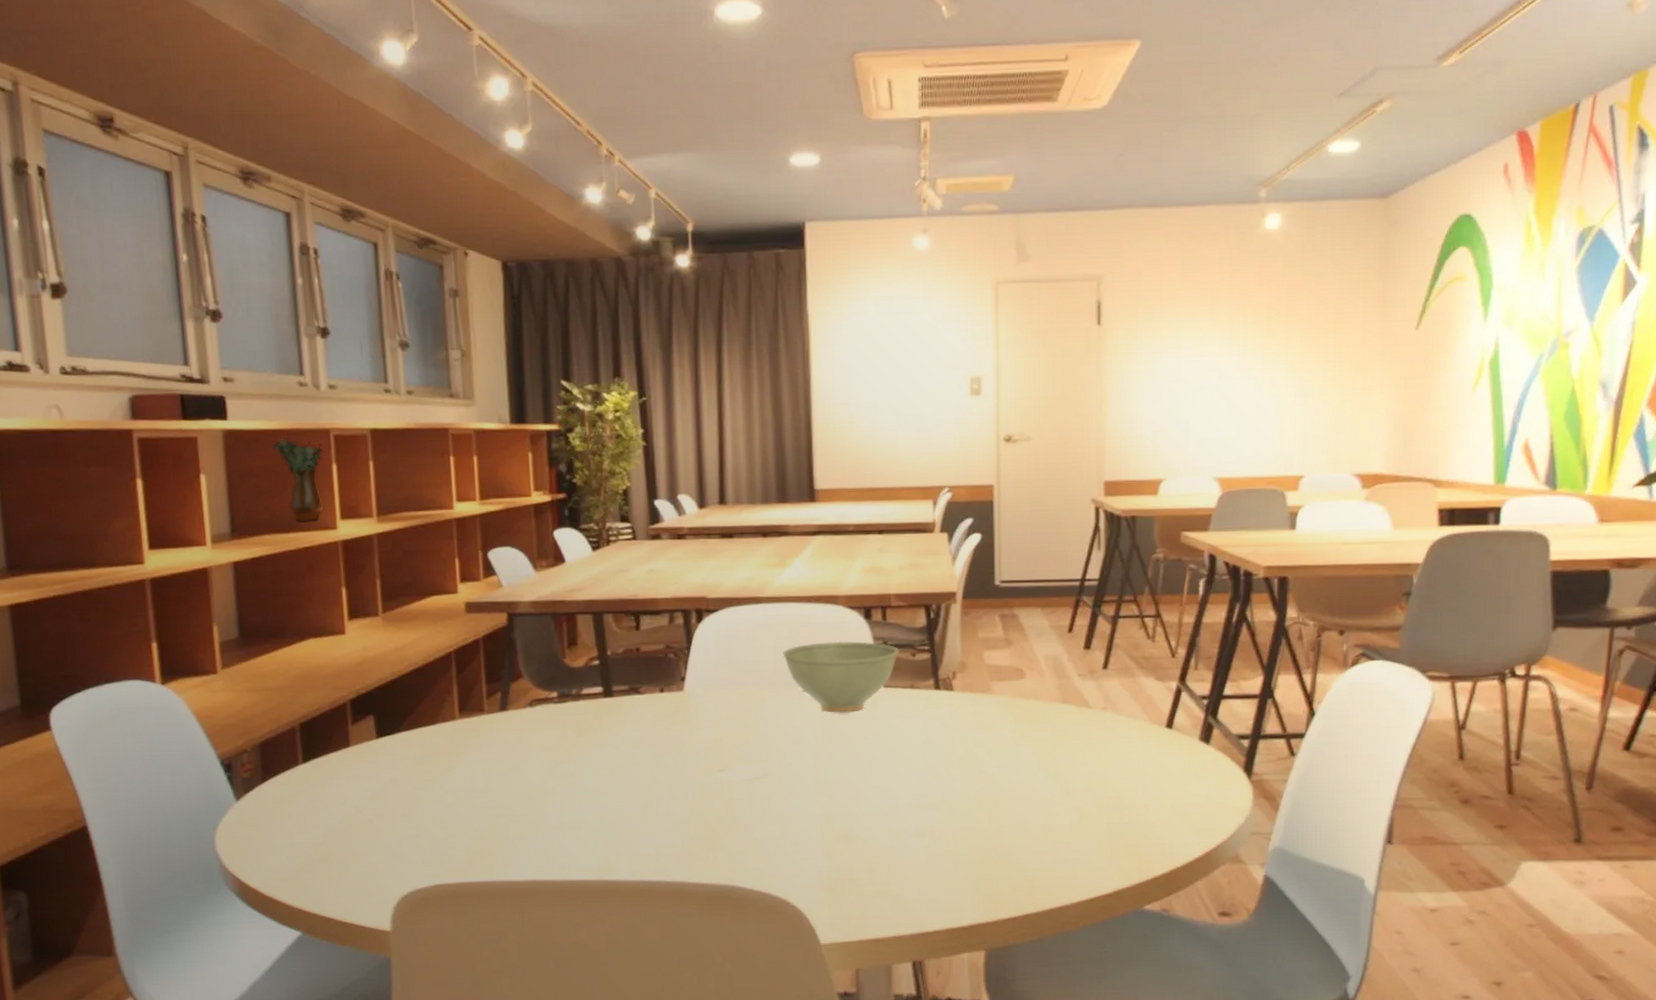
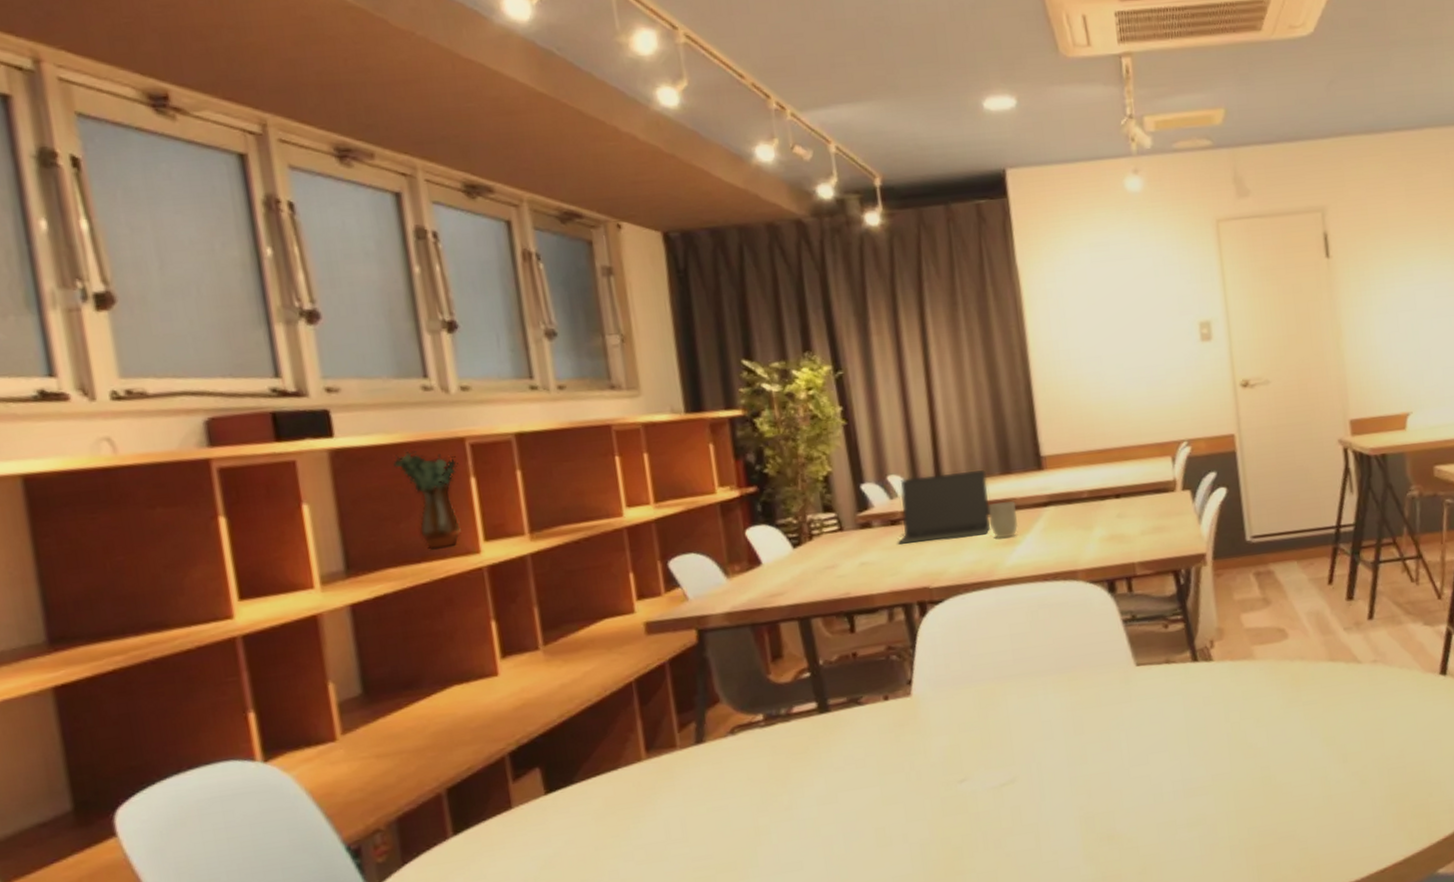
laptop: none [682,497,765,558] -> present [898,470,991,545]
cup: none [764,528,789,560] -> present [988,501,1019,538]
bowl: present [783,641,899,714] -> none [1021,617,1150,701]

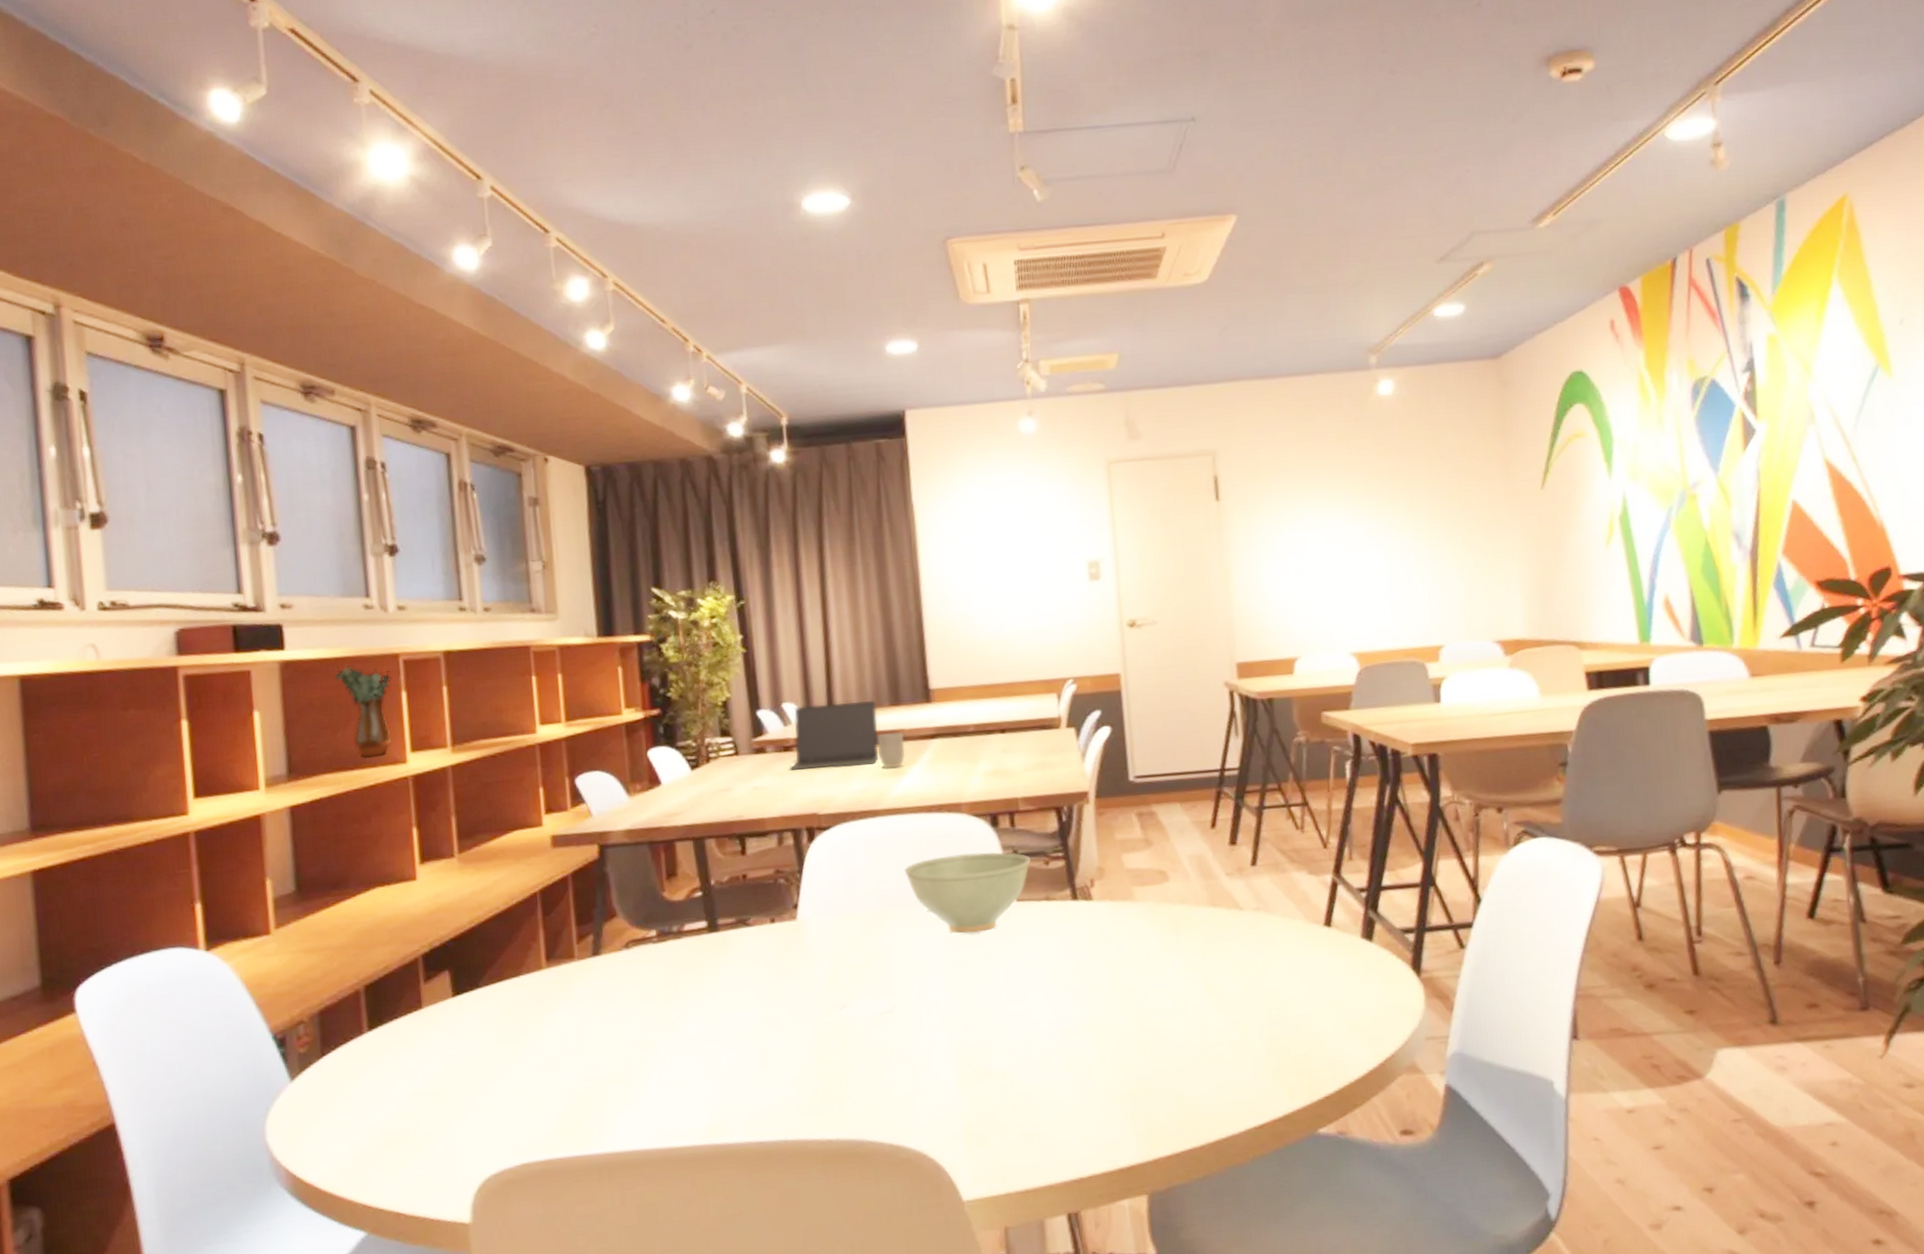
bowl: none [1021,617,1150,701] -> present [904,851,1031,934]

